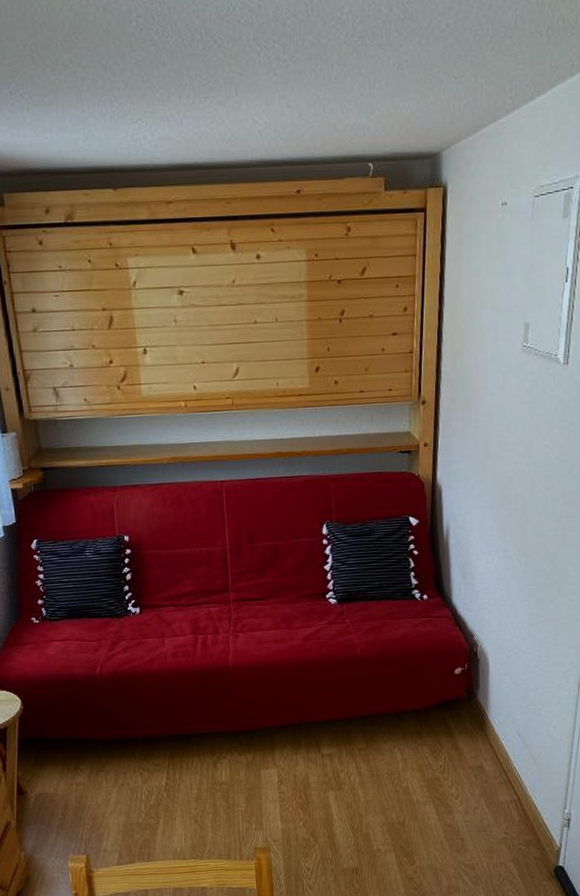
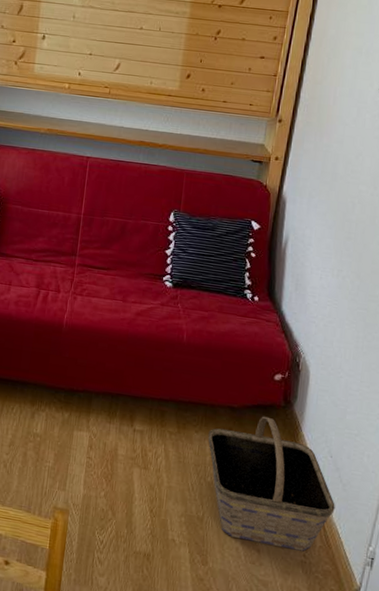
basket: none [397,711,529,833] -> present [208,416,335,552]

